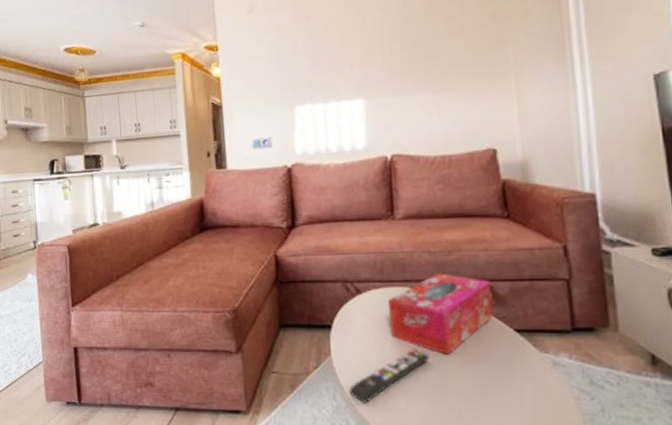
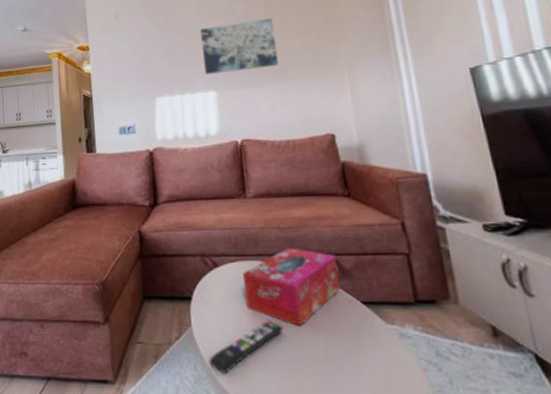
wall art: none [347,14,438,80] -> present [199,18,279,75]

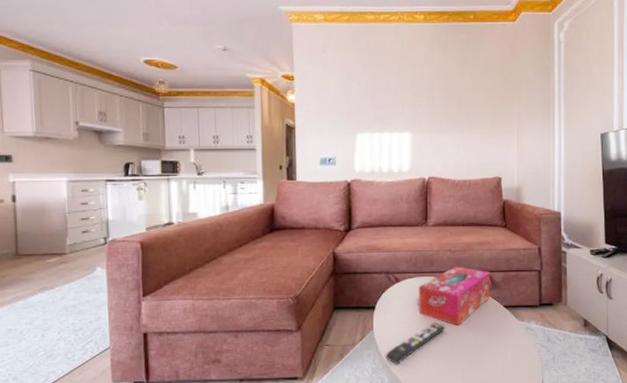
wall art: present [199,18,279,75] -> none [401,73,466,117]

